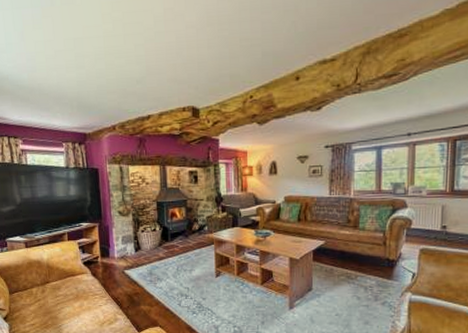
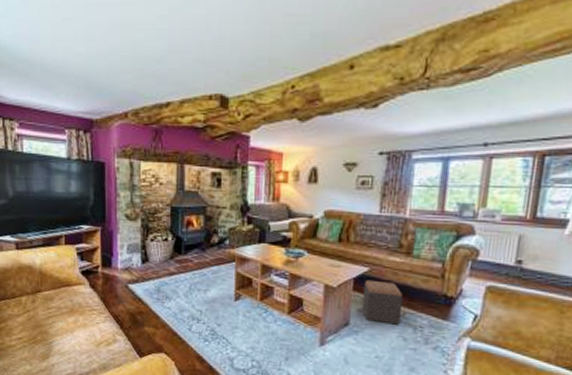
footstool: none [322,251,353,287] -> present [362,279,403,325]

